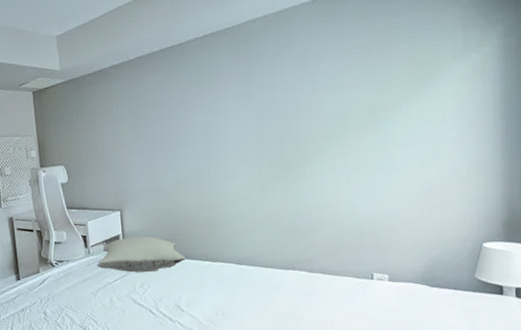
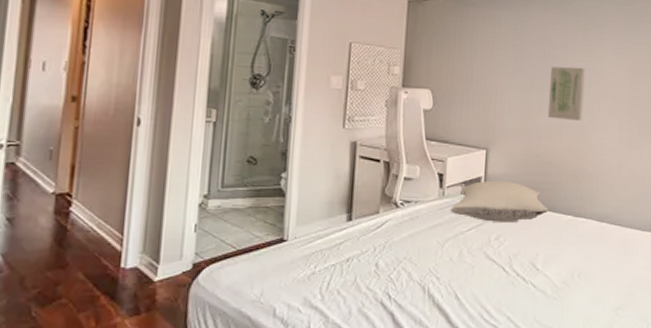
wall art: none [171,121,209,175] -> present [547,66,585,120]

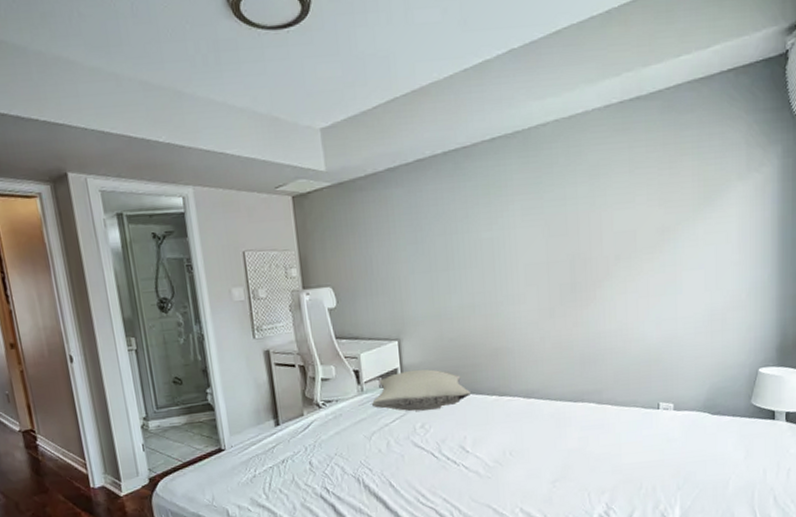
wall art: present [547,66,585,120] -> none [454,237,496,299]

